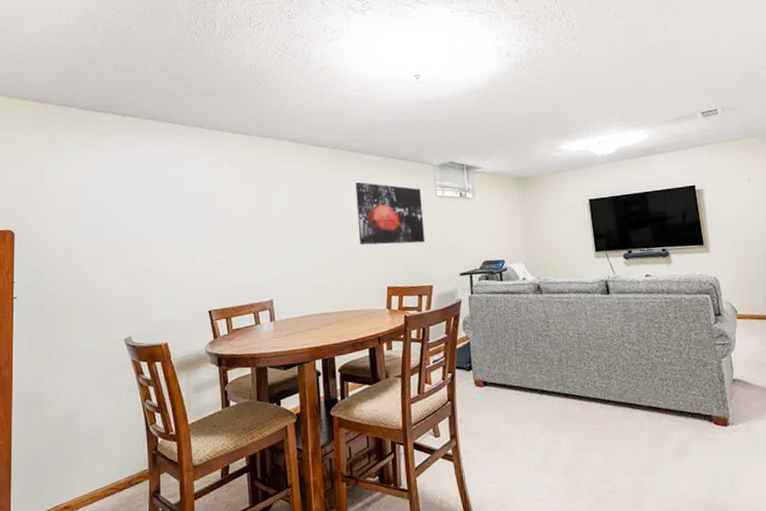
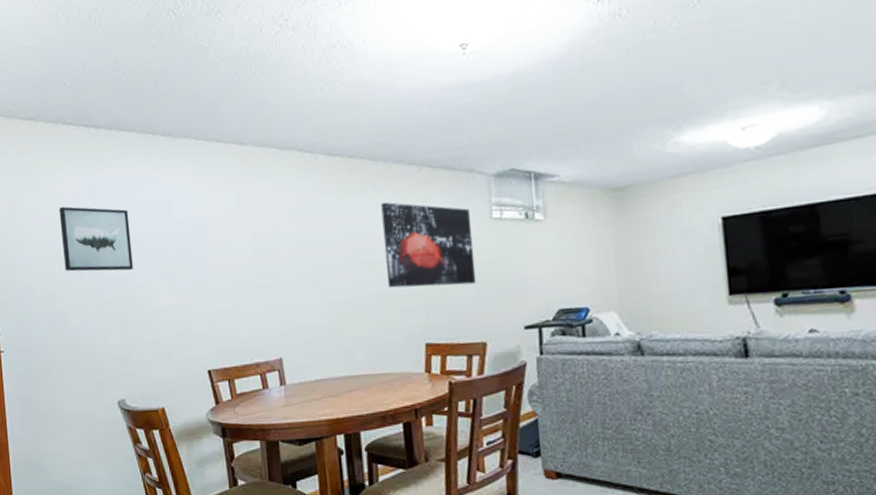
wall art: none [83,176,148,230] -> present [59,206,133,272]

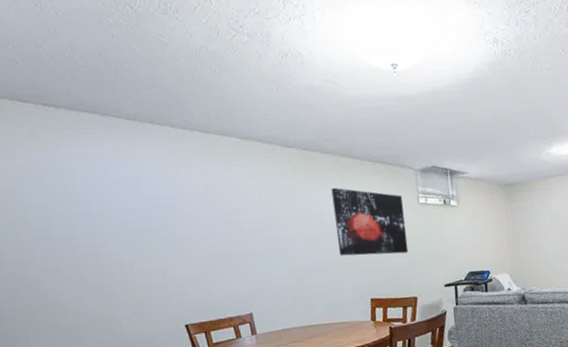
wall art: present [59,206,133,272] -> none [21,179,106,240]

